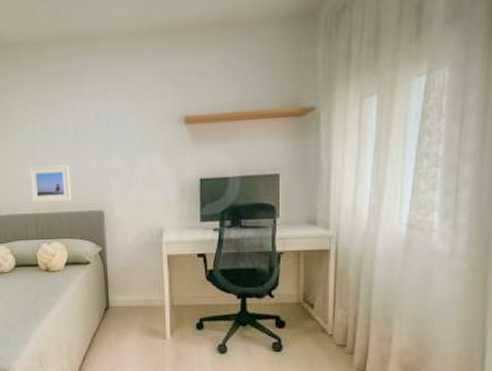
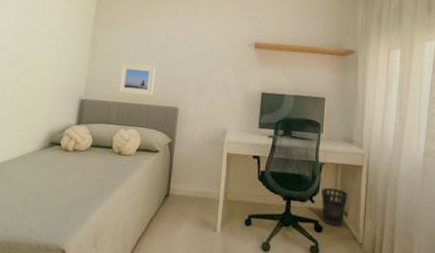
wastebasket: none [280,278,314,320] -> present [320,187,348,227]

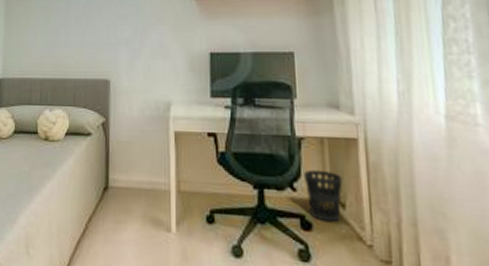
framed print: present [118,63,156,95] -> none [39,32,79,67]

